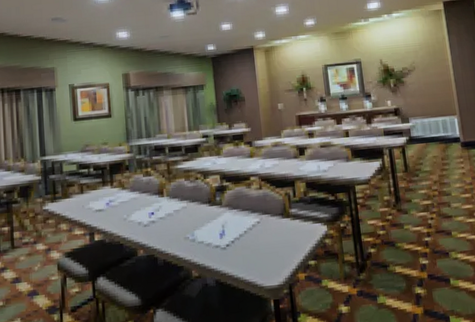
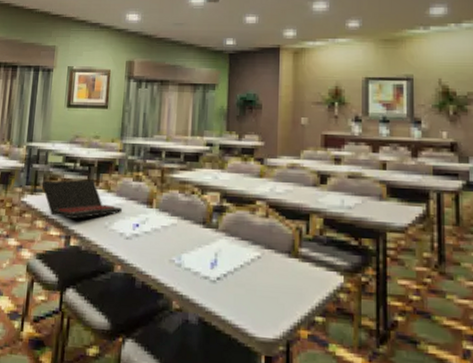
laptop: none [60,181,138,218] -> present [42,179,123,220]

